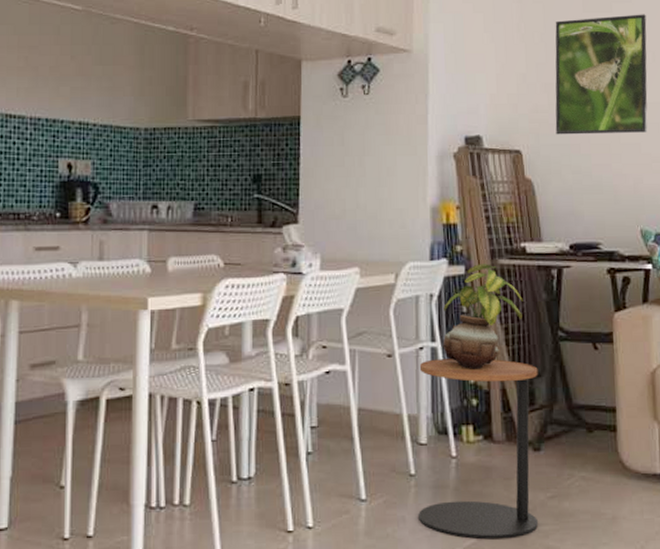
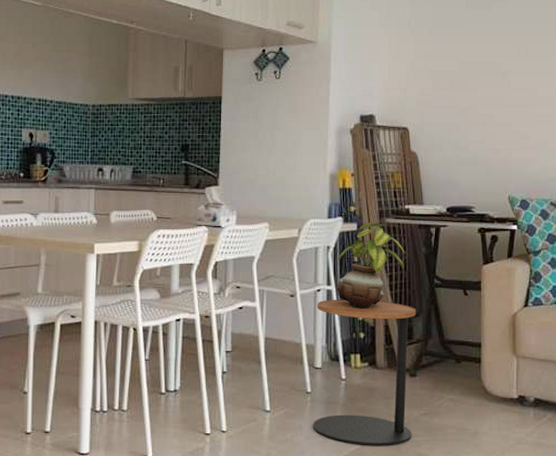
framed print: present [555,14,648,135] -> none [438,12,521,115]

